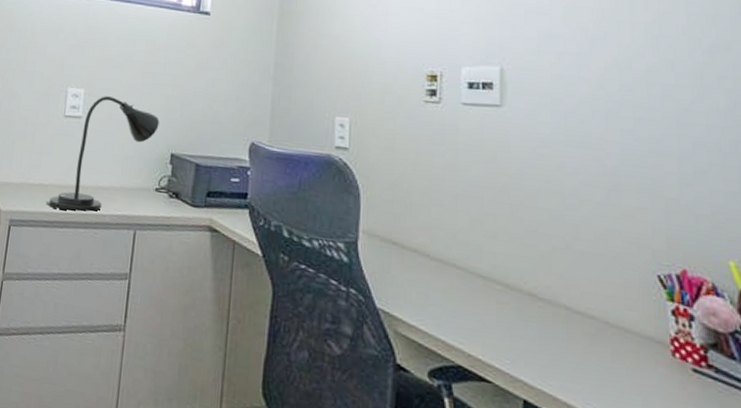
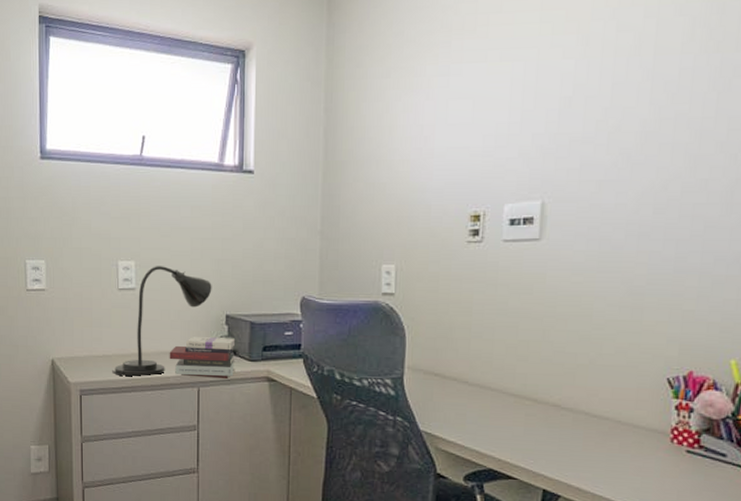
books: none [107,173,179,225] -> present [169,337,236,380]

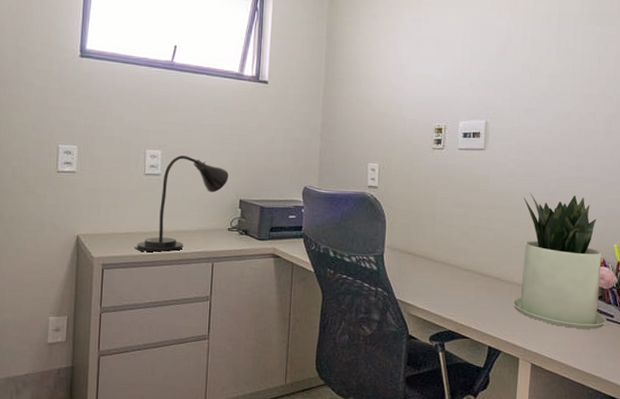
books: present [169,337,236,380] -> none [187,218,247,256]
planter: none [577,294,716,472] -> present [512,192,607,329]

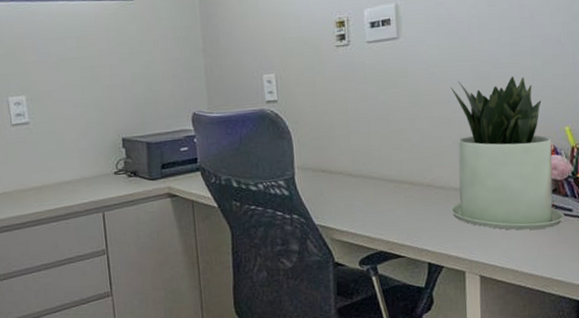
desk lamp: present [134,155,229,252] -> none [14,97,106,212]

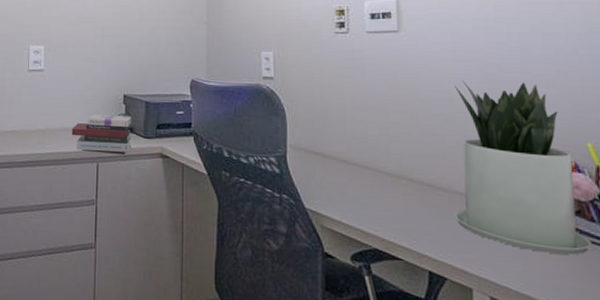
books: none [70,160,138,203] -> present [71,115,132,156]

